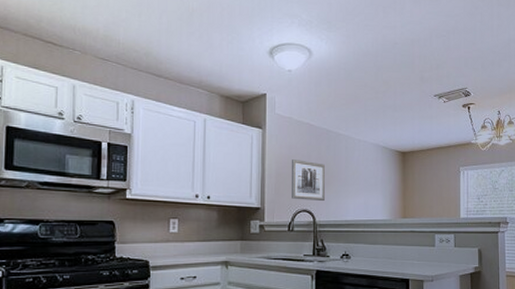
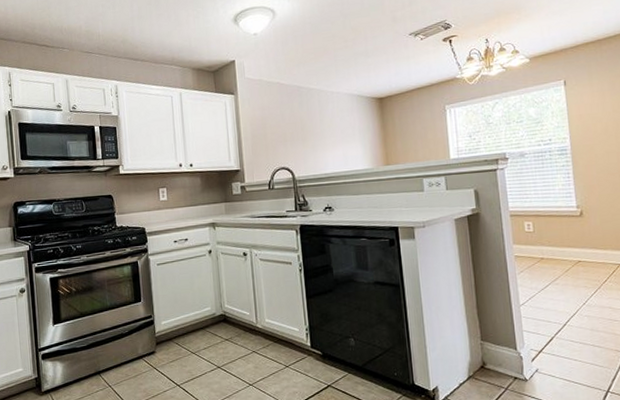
wall art: present [292,159,325,202] -> none [266,119,302,158]

